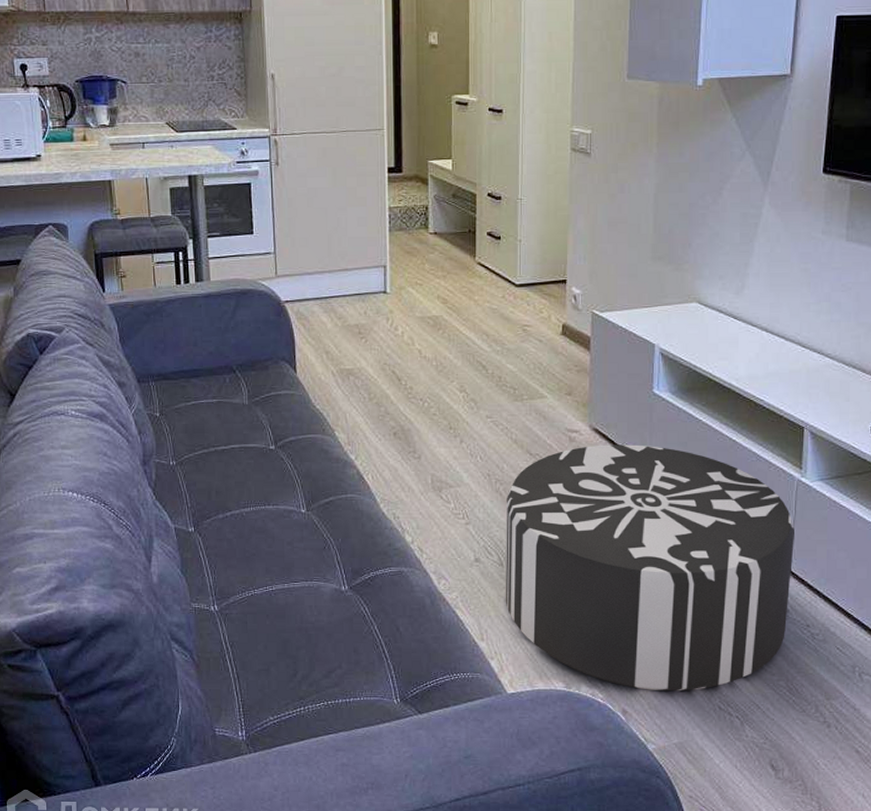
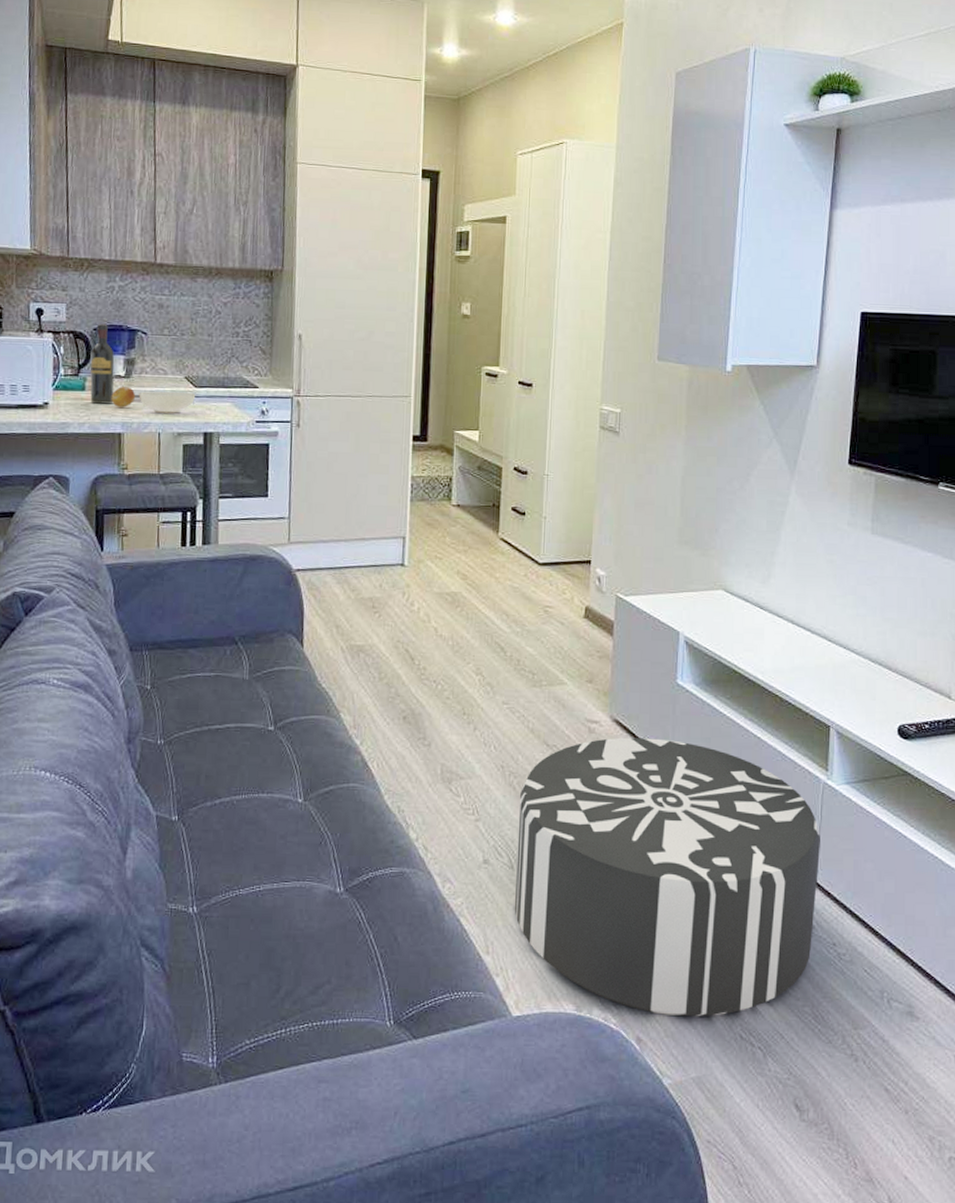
wine bottle: none [75,75,101,153] -> present [90,323,115,404]
fruit: none [98,135,122,157] -> present [111,387,136,409]
bowl: none [123,137,178,159] -> present [137,391,196,413]

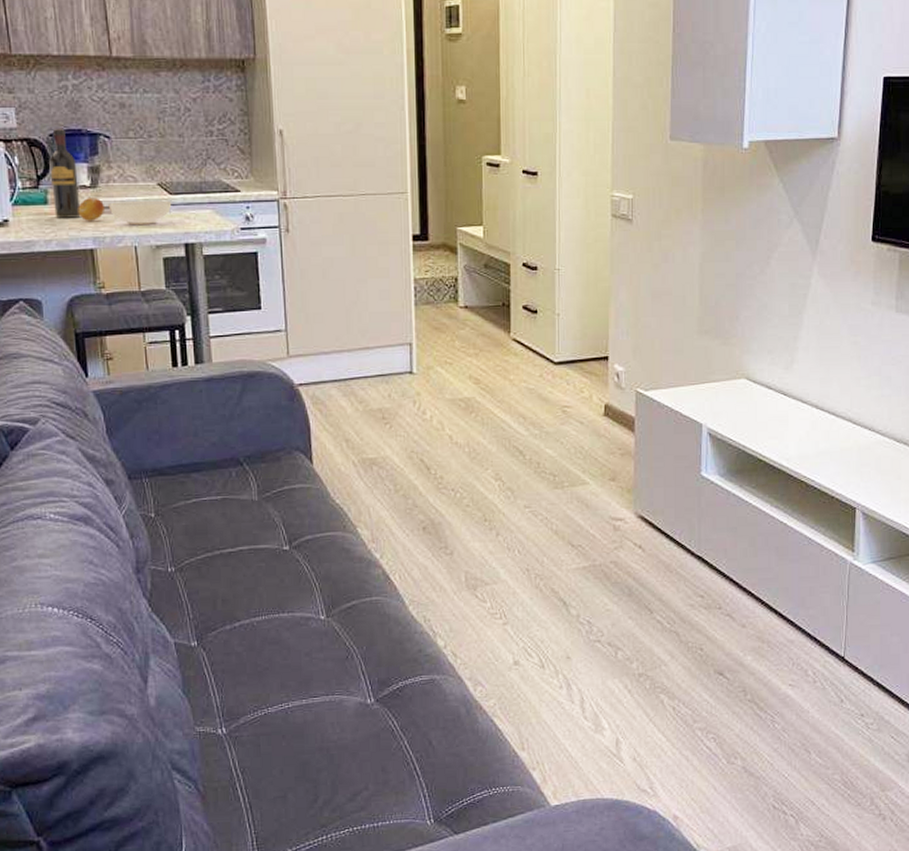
pouf: present [514,737,820,1017] -> none [546,531,847,793]

